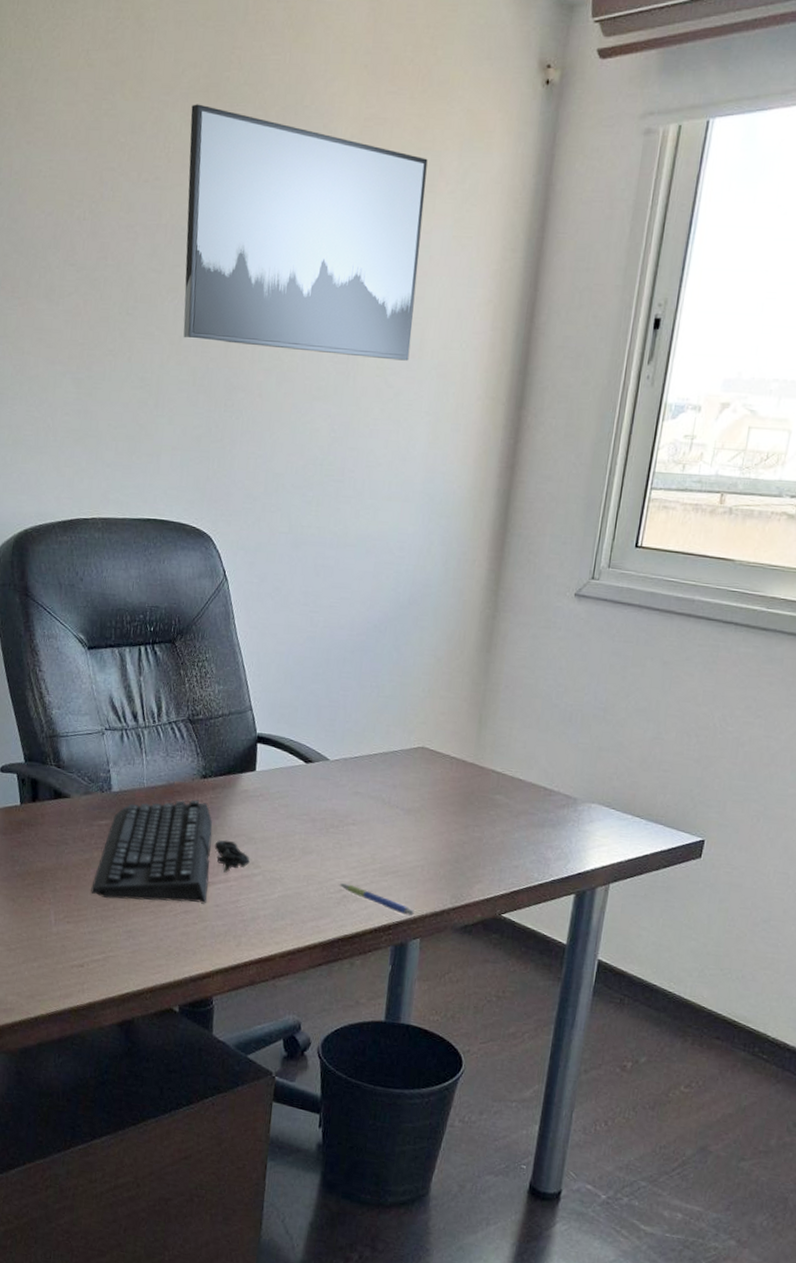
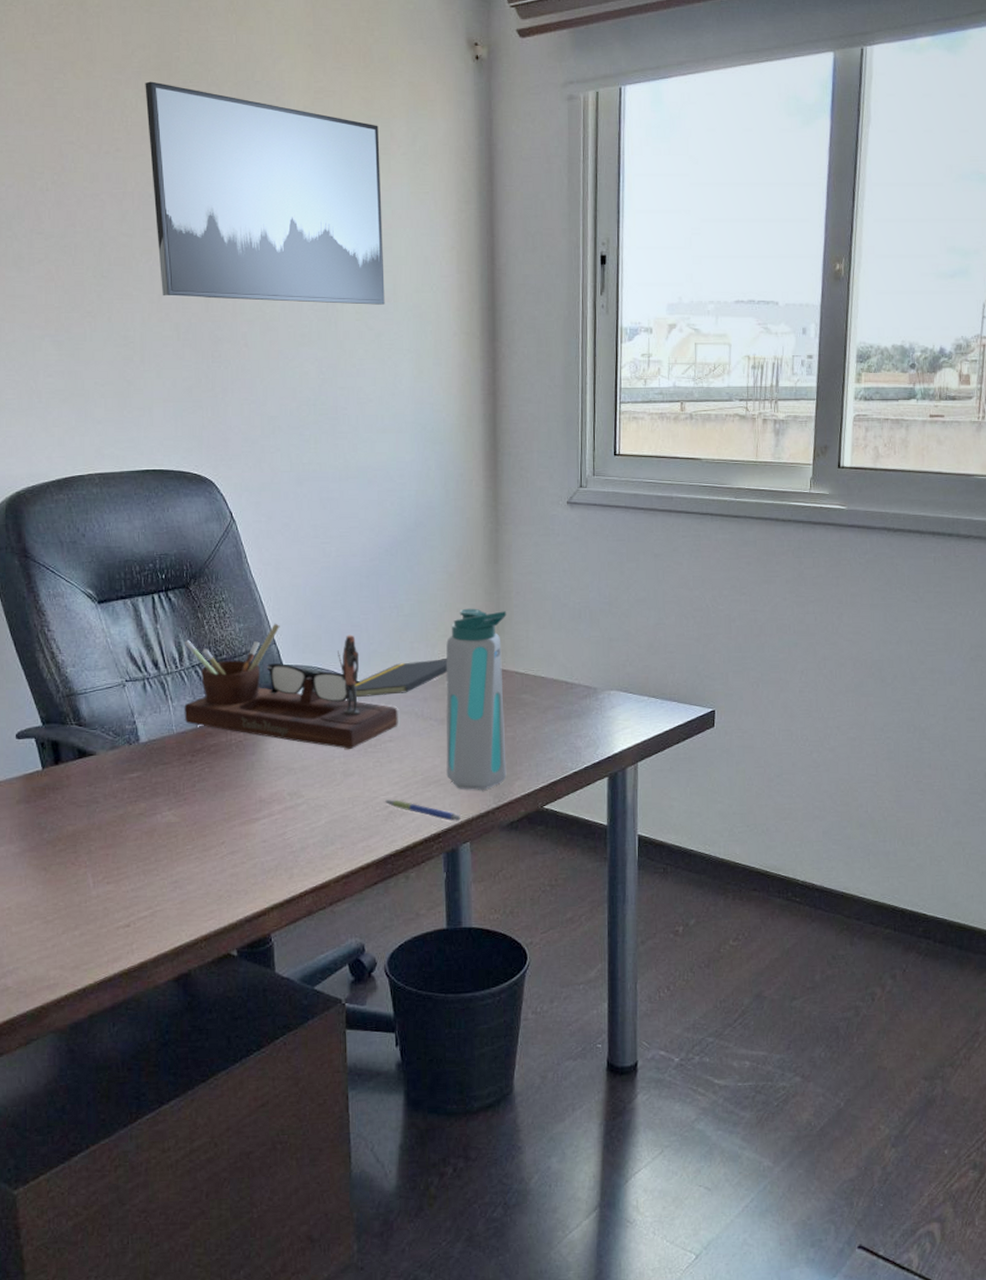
keyboard: present [91,799,250,904] -> none [129,739,292,851]
desk organizer: none [156,689,365,827] -> present [184,623,398,749]
notepad: none [320,745,423,778] -> present [350,659,448,698]
water bottle: none [405,696,492,888] -> present [446,608,507,790]

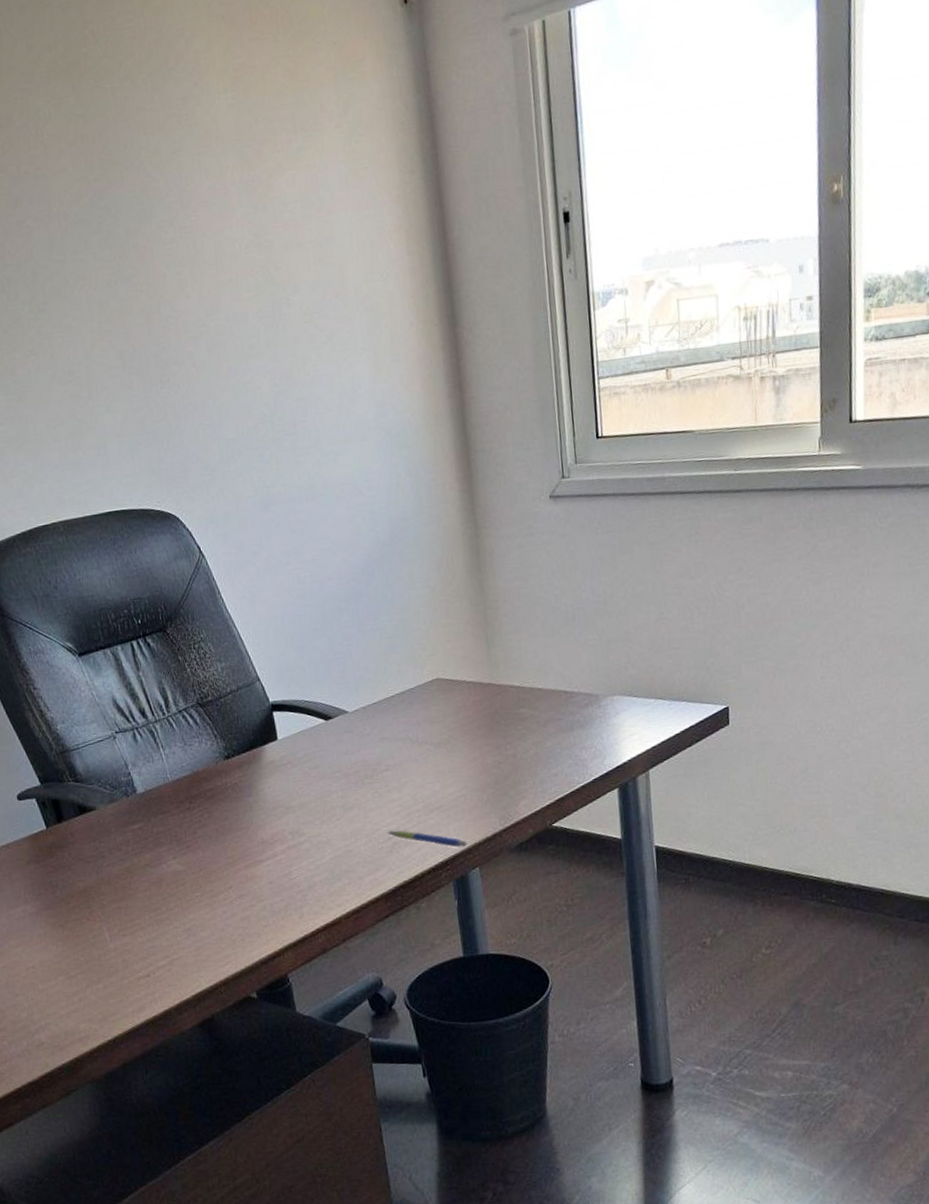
wall art: present [145,81,385,305] -> none [55,85,334,323]
desk organizer: present [184,623,398,749] -> none [169,658,394,782]
notepad: present [350,659,448,698] -> none [341,679,440,729]
water bottle: present [446,608,507,790] -> none [434,622,511,814]

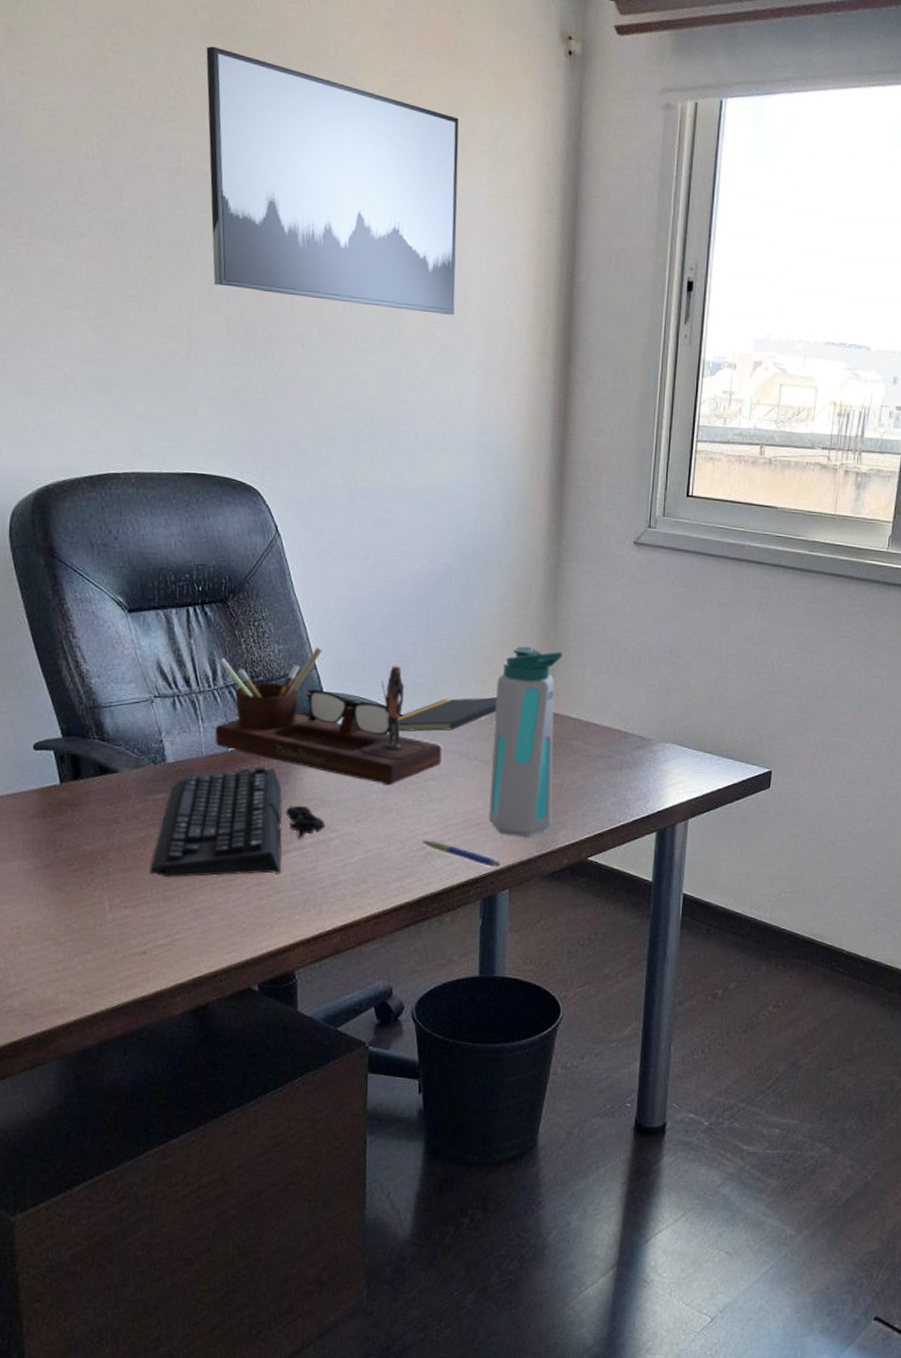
wall art: none [55,85,334,323] -> present [206,46,459,315]
keyboard: none [139,782,293,902] -> present [149,765,325,877]
desk organizer: none [169,658,394,782] -> present [215,647,442,785]
notepad: none [341,679,440,729] -> present [393,697,498,732]
water bottle: none [434,622,511,814] -> present [489,646,563,837]

